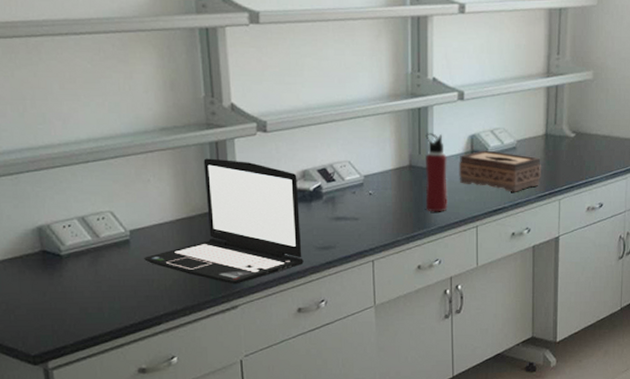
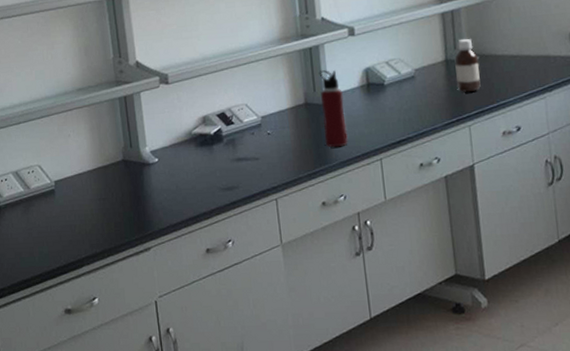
laptop: present [144,158,304,284] -> none [67,111,209,227]
tissue box: present [459,150,541,192] -> none [355,81,446,122]
bottle: none [552,115,575,167] -> present [454,39,481,92]

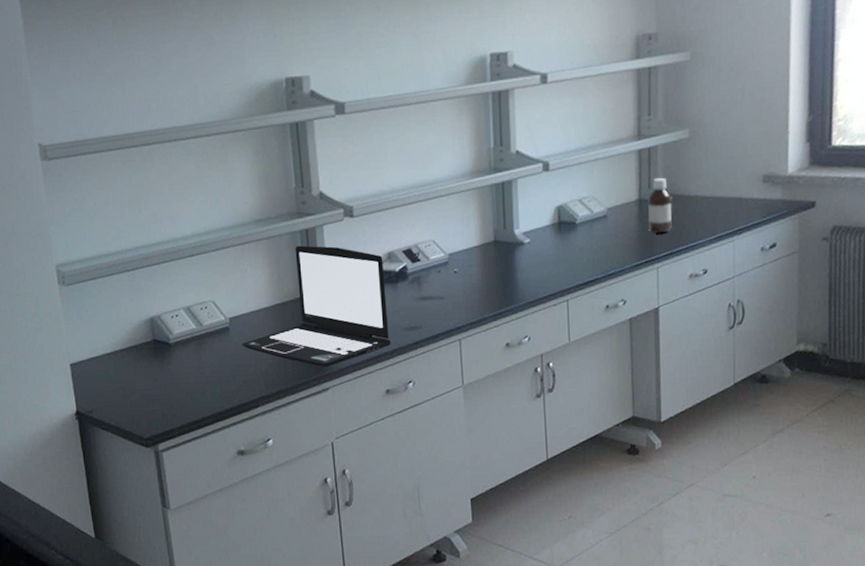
laptop: none [67,111,209,227] -> present [242,245,391,367]
water bottle: present [319,70,348,148] -> none [510,207,536,288]

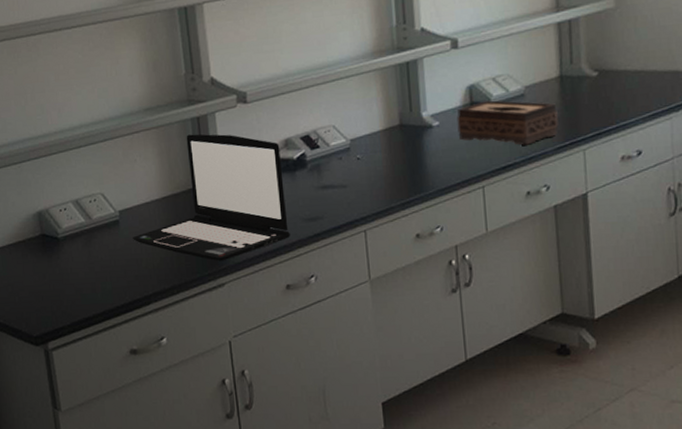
tissue box: none [546,220,636,263] -> present [456,100,559,145]
bottle: present [647,178,672,233] -> none [570,52,599,112]

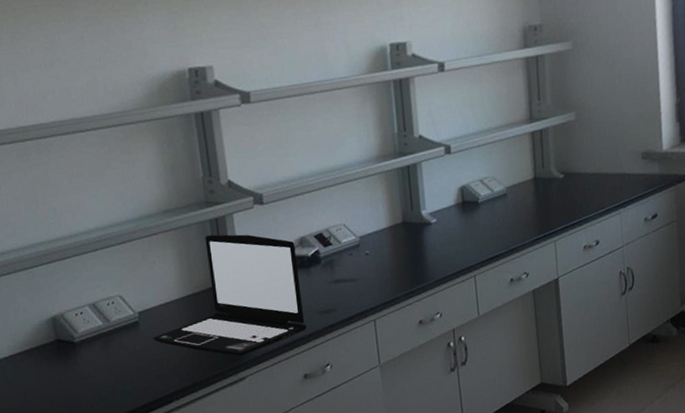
tissue box: present [456,100,559,145] -> none [451,199,534,239]

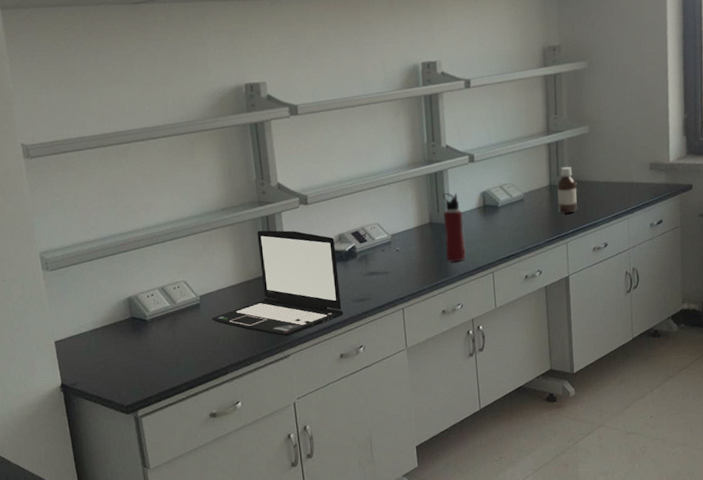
water bottle: none [416,188,444,266] -> present [442,193,466,262]
bottle: none [542,157,565,209] -> present [557,167,577,213]

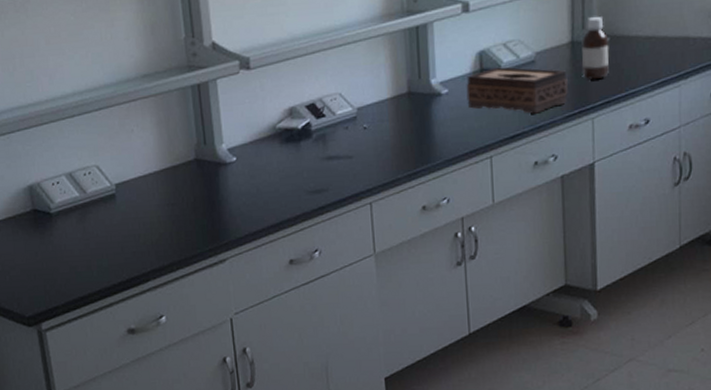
laptop: present [212,230,343,337] -> none [130,102,294,236]
water bottle: present [442,193,466,262] -> none [425,53,455,144]
tissue box: none [473,204,548,239] -> present [466,67,568,114]

